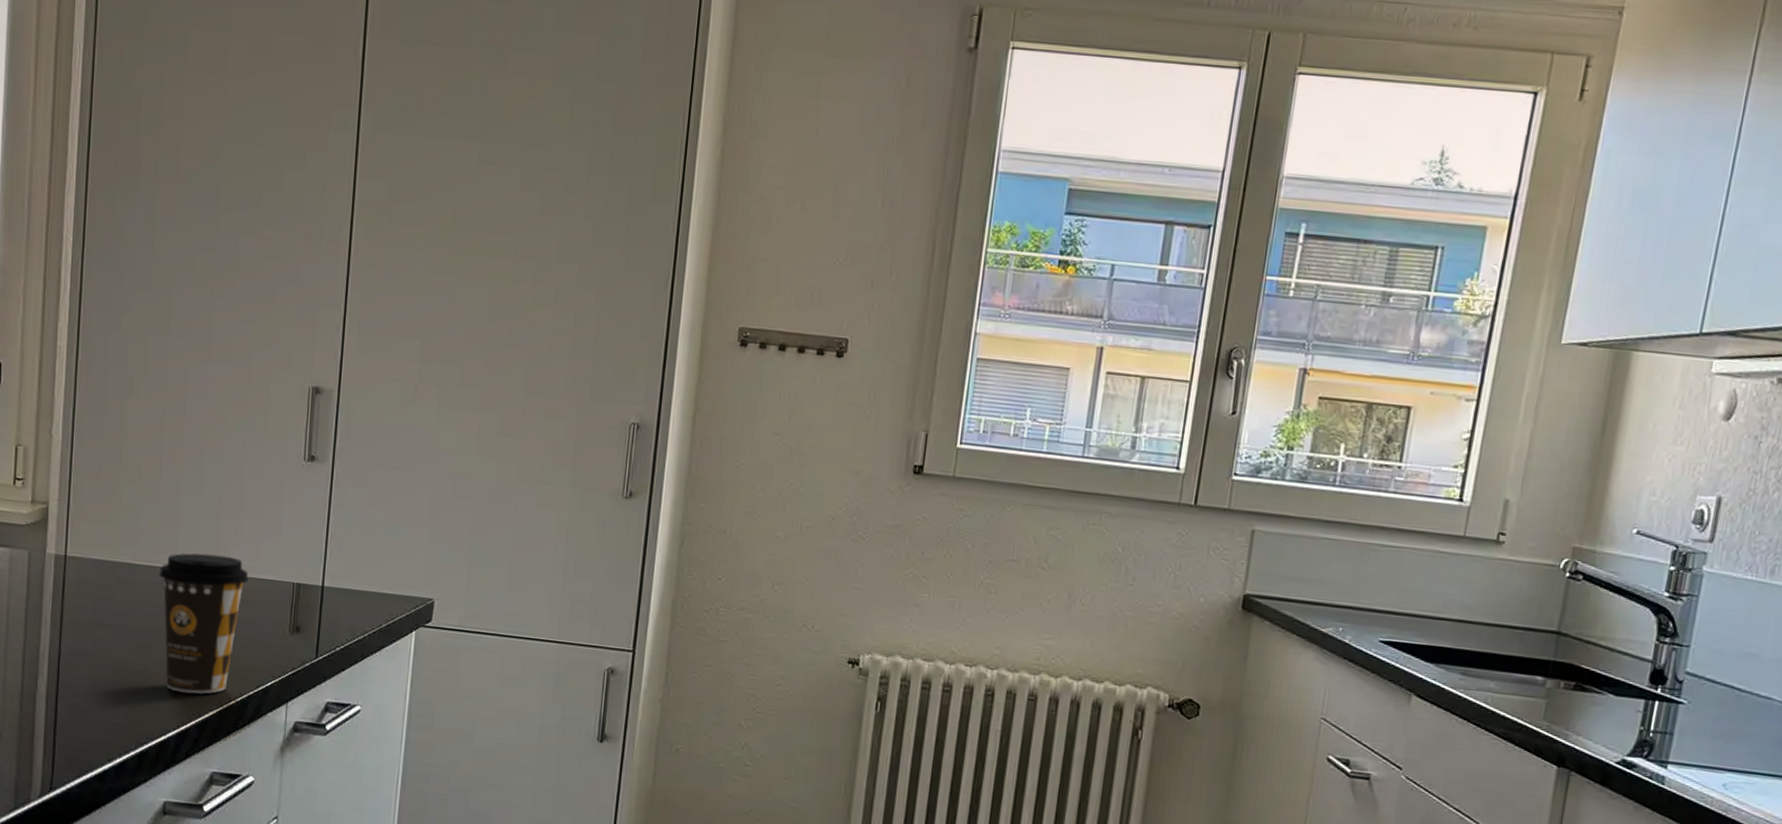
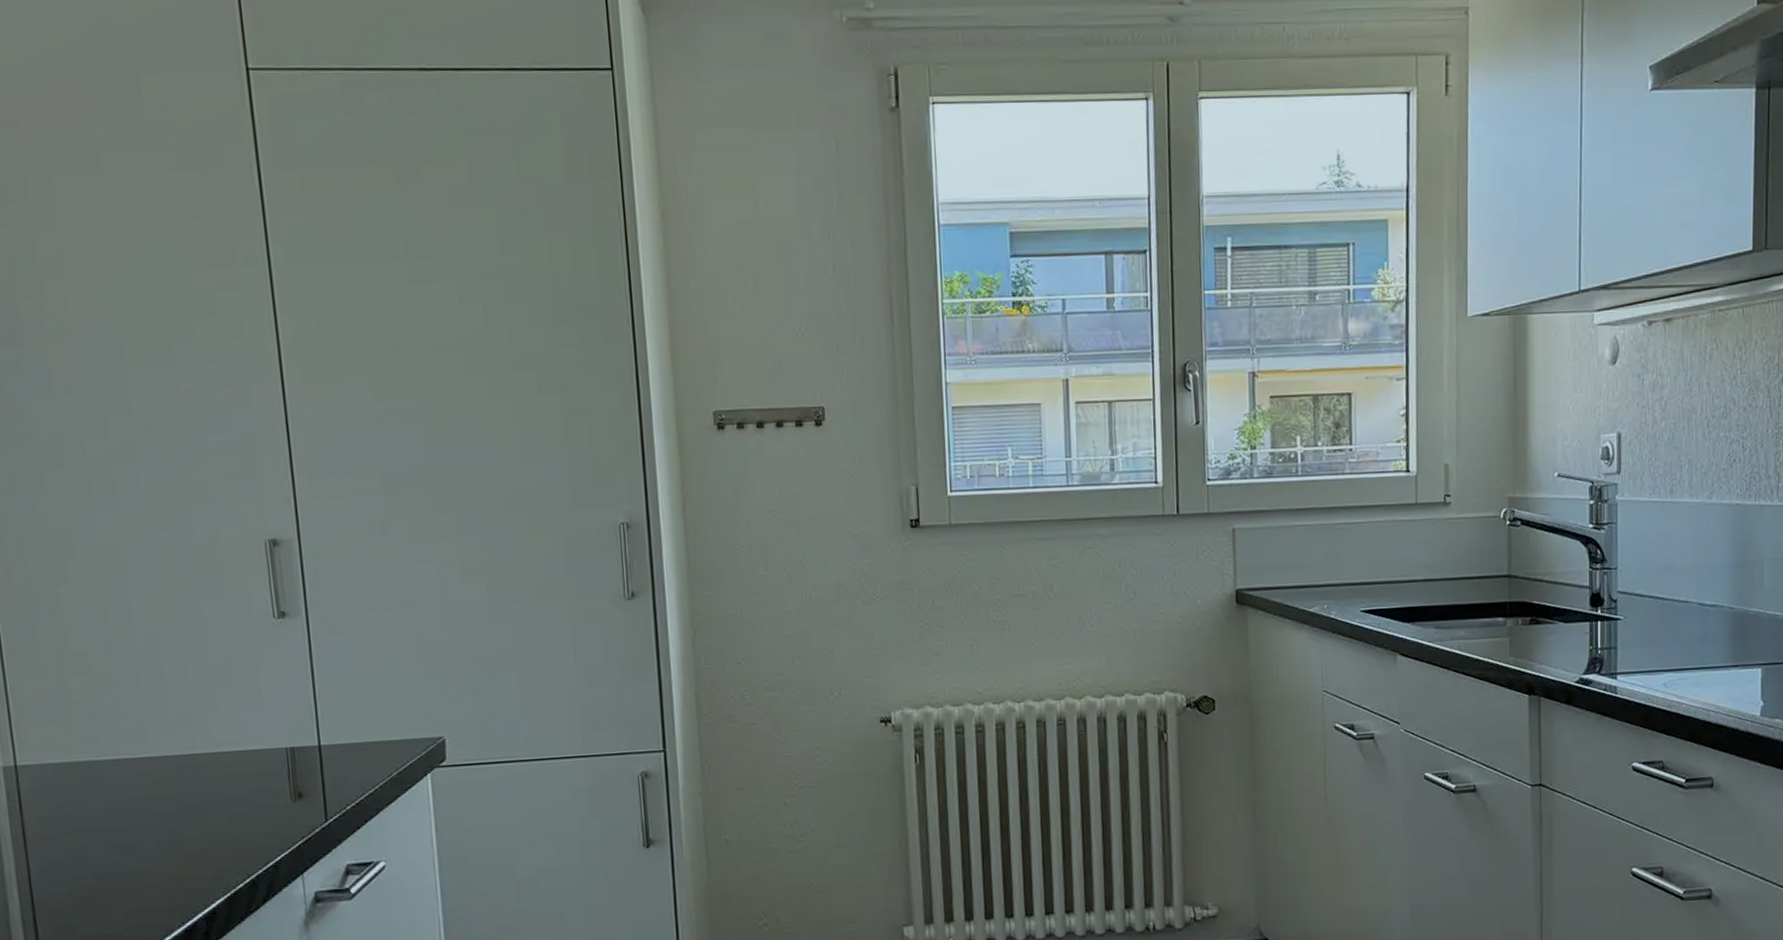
coffee cup: present [158,552,249,694] -> none [129,733,235,887]

